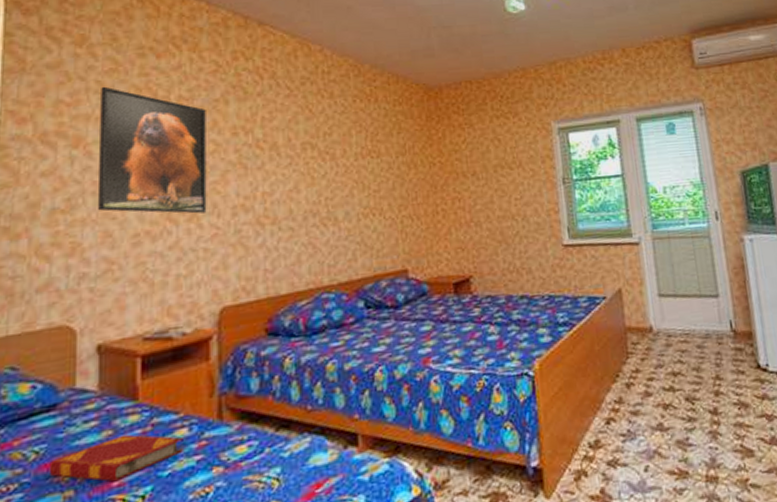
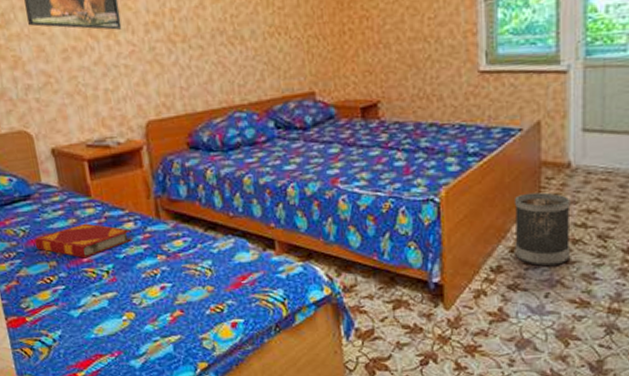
wastebasket: none [604,358,664,436] -> present [513,192,571,266]

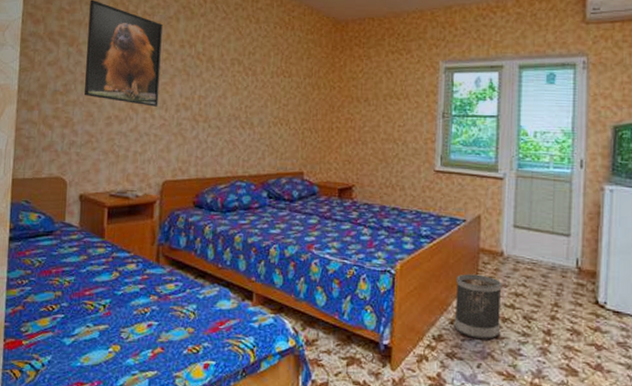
hardback book: present [34,223,133,259] -> none [46,260,132,292]

